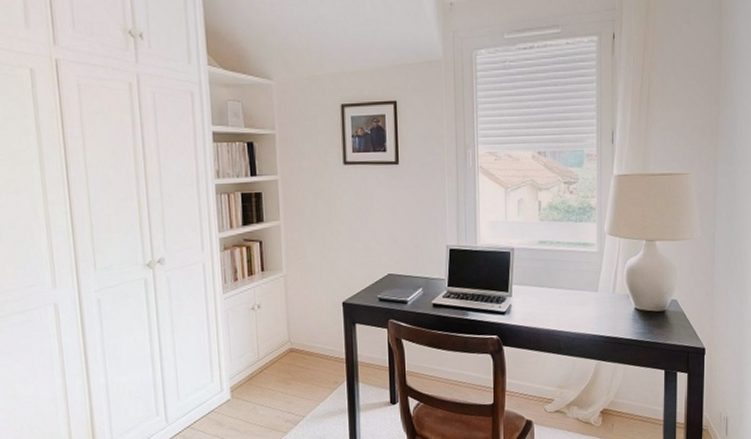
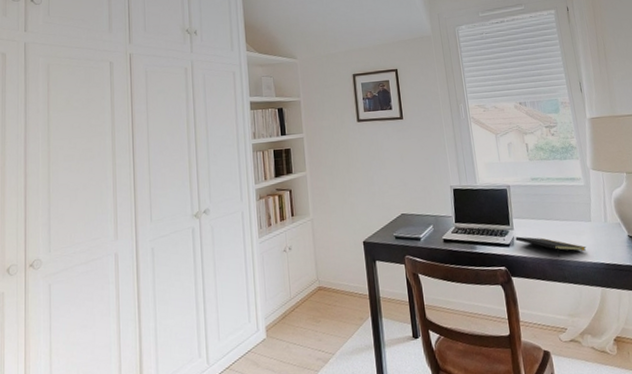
notepad: none [513,304,588,328] -> present [515,236,587,258]

